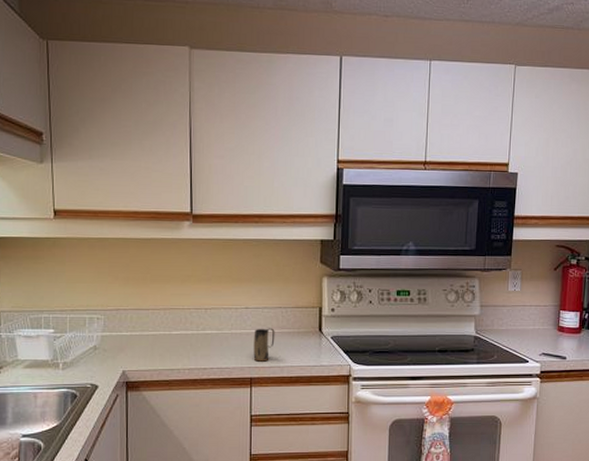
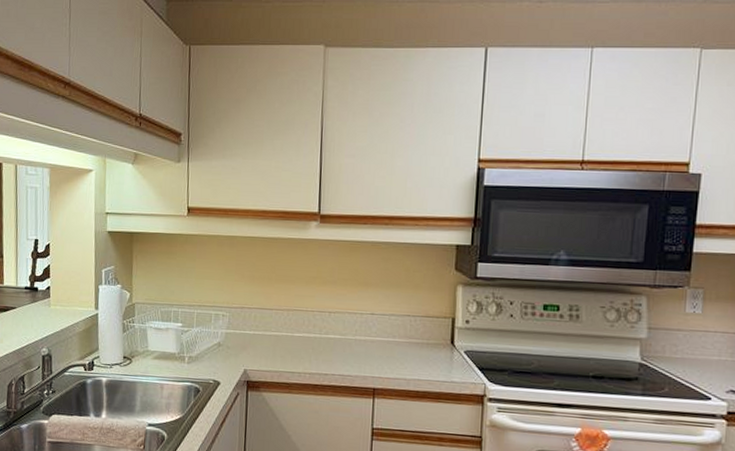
mug: present [253,328,275,362] -> none [377,336,402,372]

